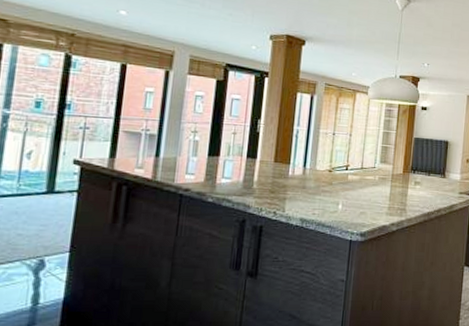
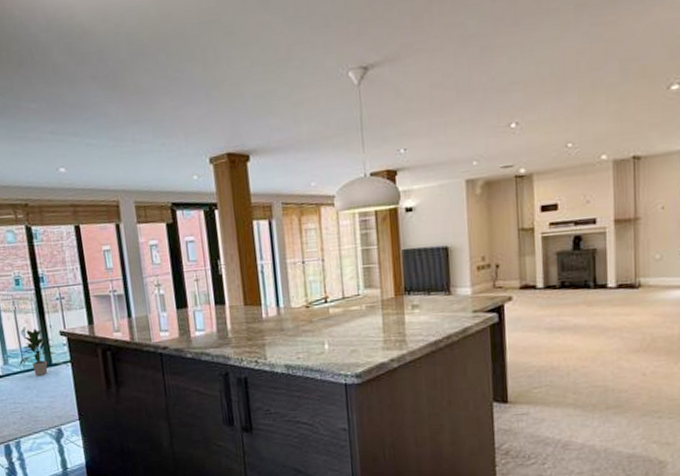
indoor plant: none [12,152,63,203] -> present [19,328,57,377]

